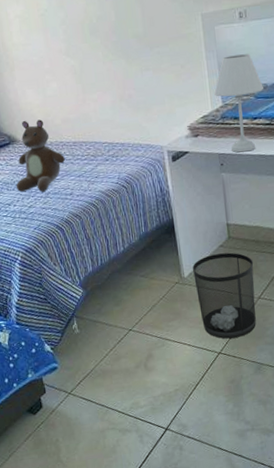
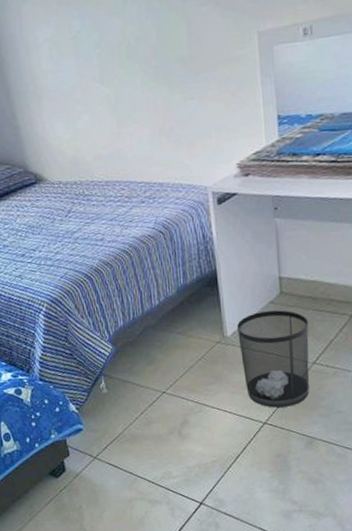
teddy bear: present [15,119,66,193] -> none [41,156,97,237]
table lamp: present [214,54,263,153] -> none [270,78,329,195]

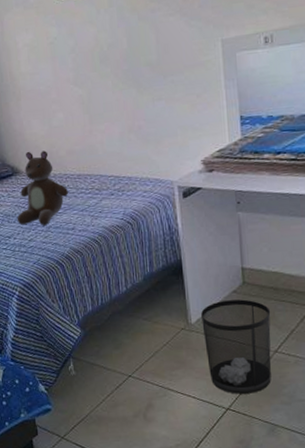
teddy bear: none [41,156,97,237] -> present [17,151,69,225]

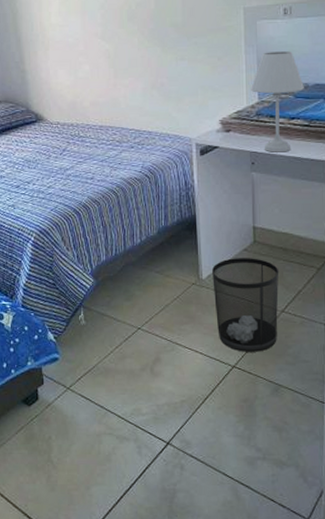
teddy bear: present [17,151,69,225] -> none [37,100,90,173]
table lamp: none [233,82,290,190] -> present [251,51,304,153]

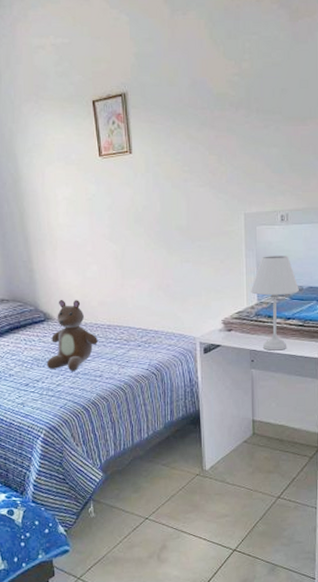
teddy bear: none [37,100,90,173] -> present [46,300,99,371]
waste bin: present [212,258,279,352] -> none [215,449,276,536]

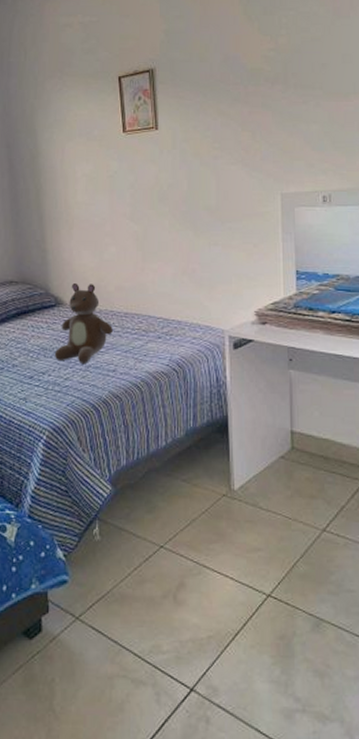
table lamp: present [251,256,299,351] -> none [288,240,345,349]

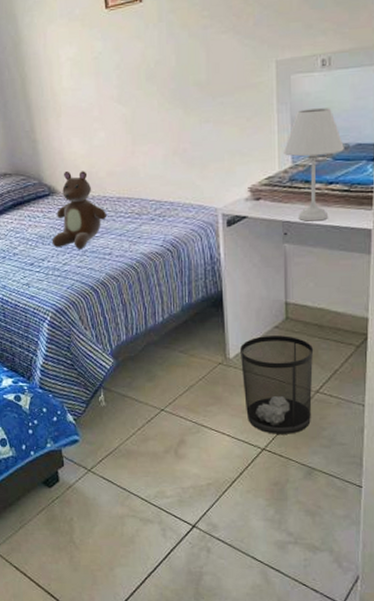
waste bin: none [245,466,320,578] -> present [240,335,314,434]
table lamp: none [288,240,345,349] -> present [284,108,344,222]

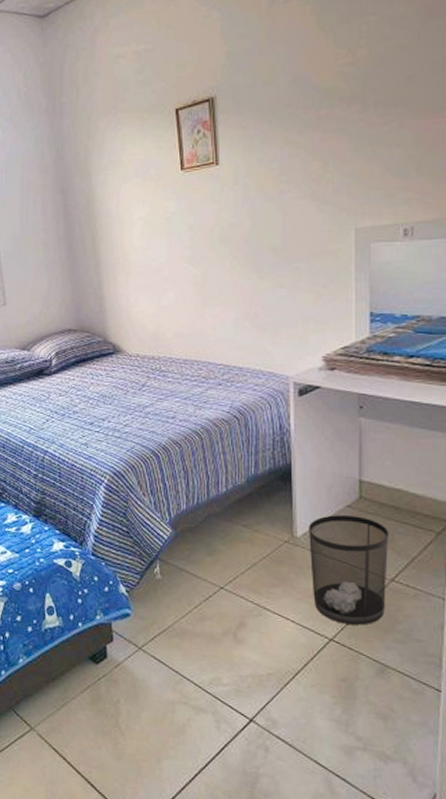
teddy bear: present [51,171,108,249] -> none [113,331,173,410]
table lamp: present [284,108,344,222] -> none [361,278,426,396]

